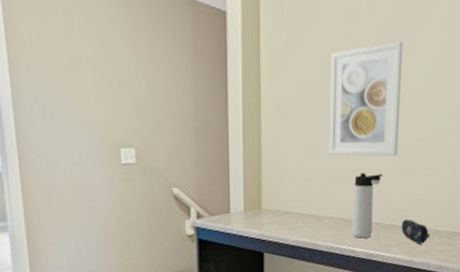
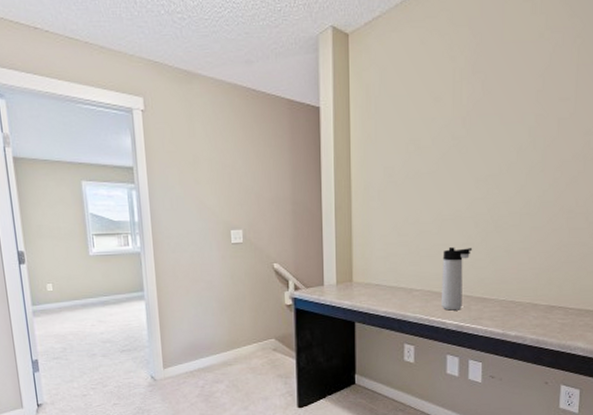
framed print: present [329,41,404,156] -> none [417,118,492,231]
pencil case: present [401,218,430,244] -> none [493,292,525,318]

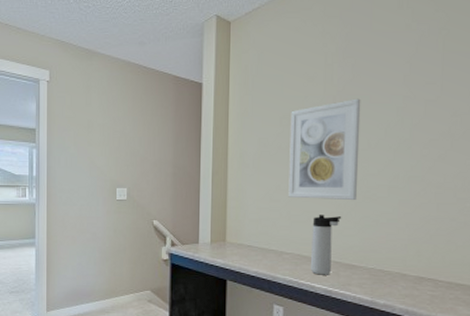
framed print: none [417,118,492,231] -> present [288,98,361,200]

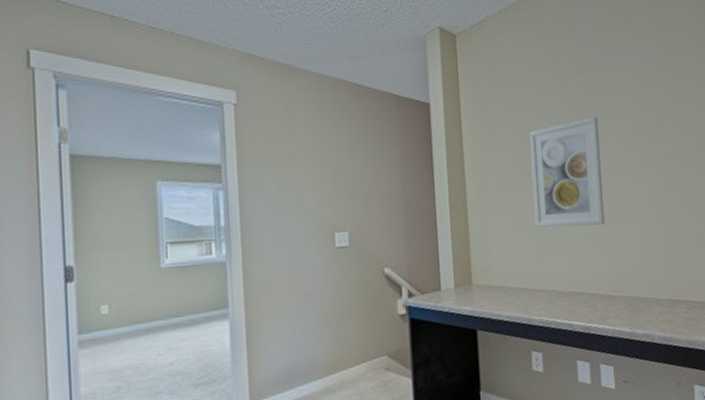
thermos bottle: present [310,215,342,275] -> none [563,243,593,311]

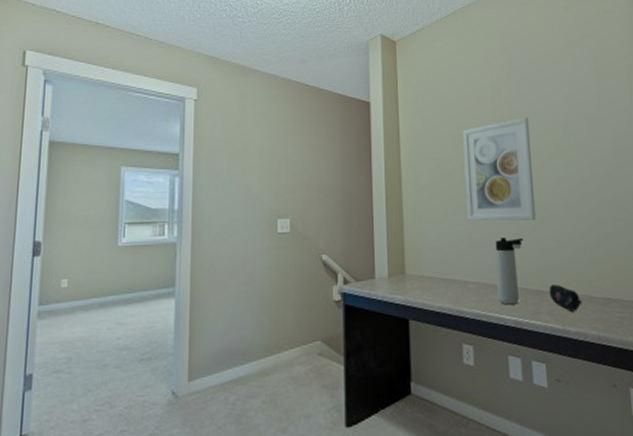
thermos bottle: none [563,243,593,311] -> present [495,237,524,305]
pencil case: none [617,288,650,315] -> present [549,284,582,312]

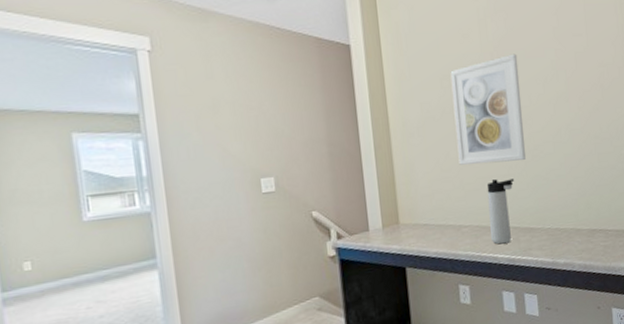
pencil case: present [549,284,582,312] -> none [539,220,570,245]

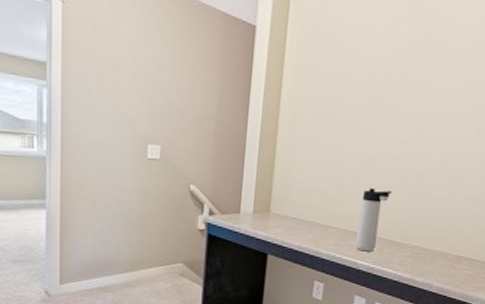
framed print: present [450,53,526,165] -> none [340,62,427,174]

